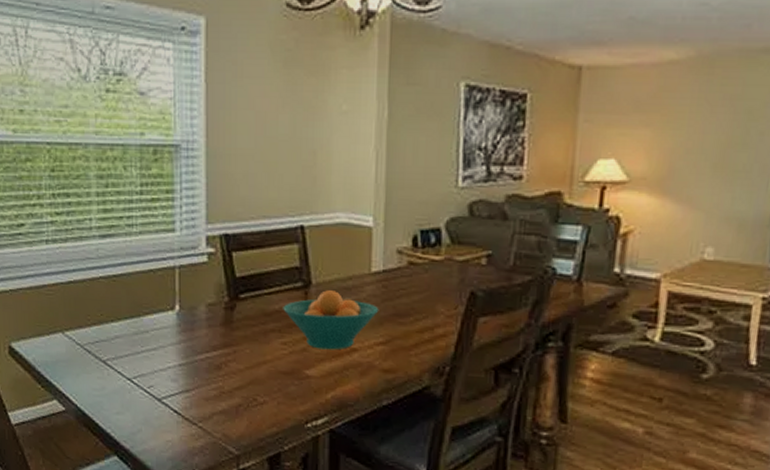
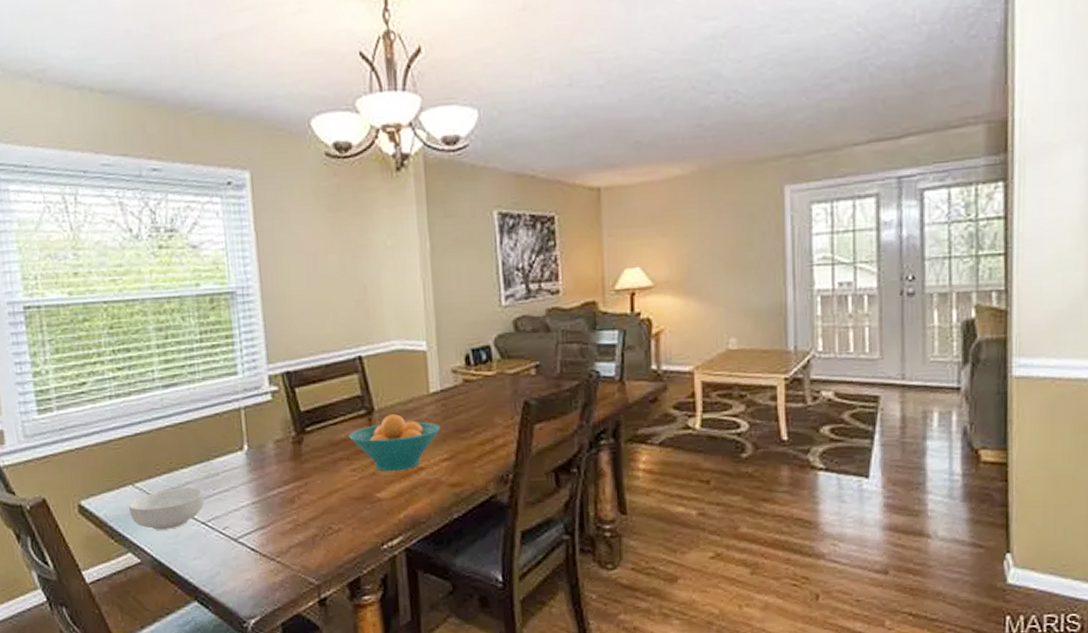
cereal bowl: none [58,340,132,382] -> present [129,487,205,530]

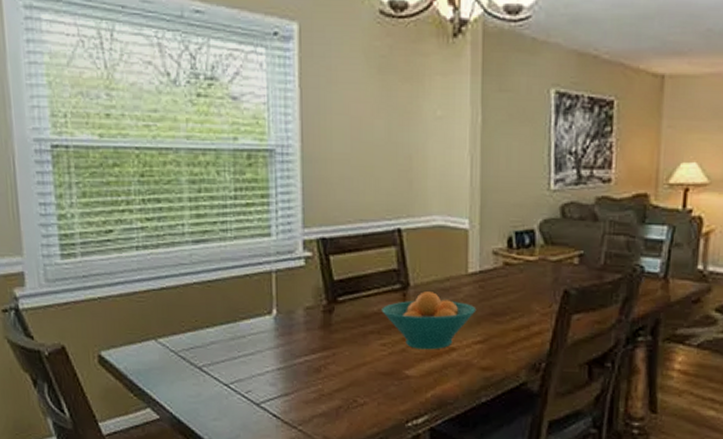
cereal bowl: present [129,487,205,530] -> none [151,346,229,388]

